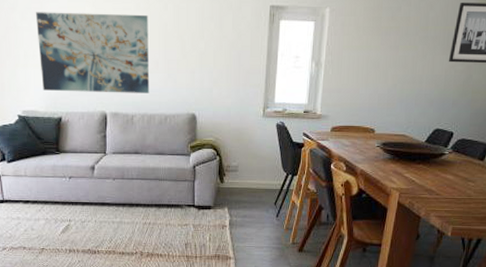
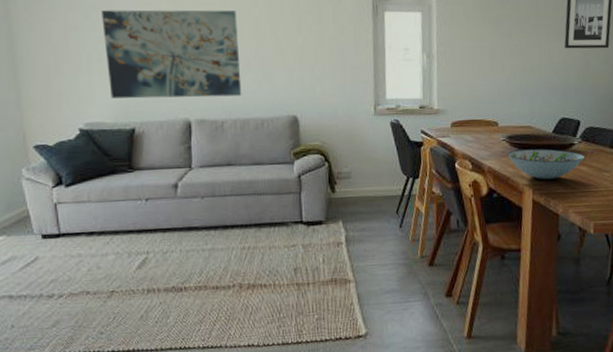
decorative bowl: none [379,156,454,185] -> present [507,148,585,180]

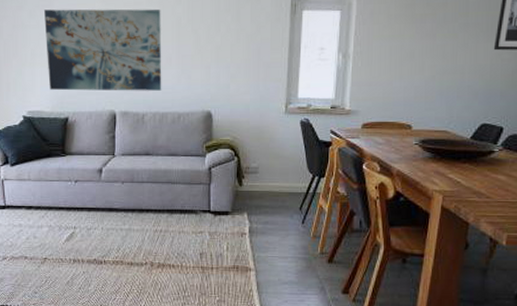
decorative bowl: present [507,148,585,180] -> none [418,155,505,187]

